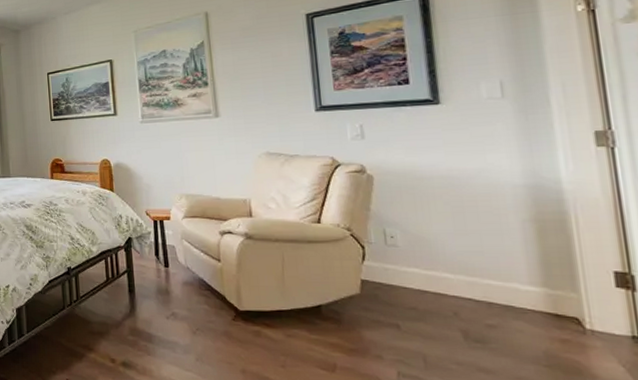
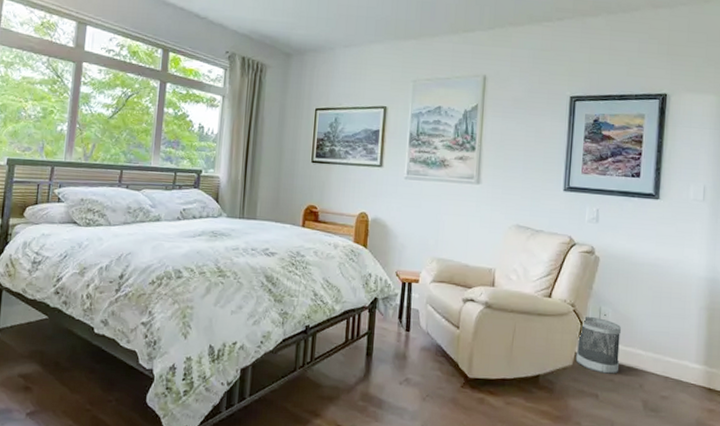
wastebasket: none [362,241,423,302] -> present [575,317,622,374]

